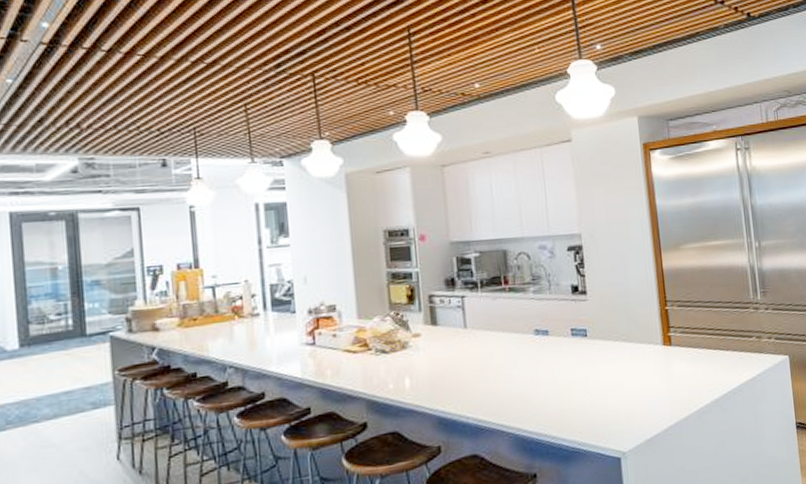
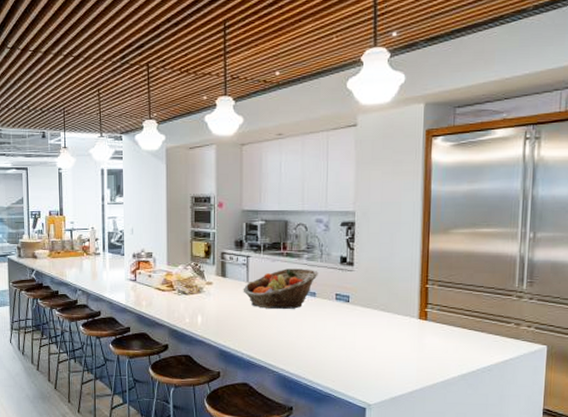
fruit basket: none [460,303,549,358] -> present [243,268,318,309]

